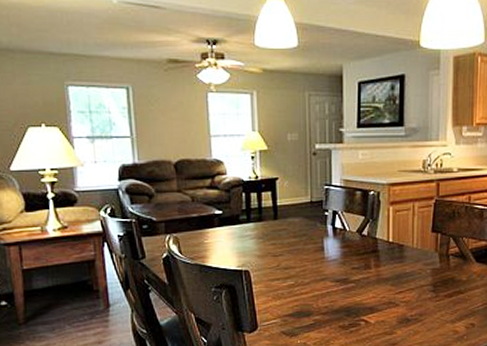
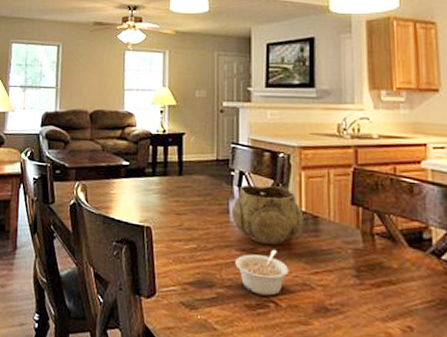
decorative bowl: none [326,222,391,273] -> present [231,184,304,245]
legume: none [330,277,377,316] -> present [235,249,289,296]

